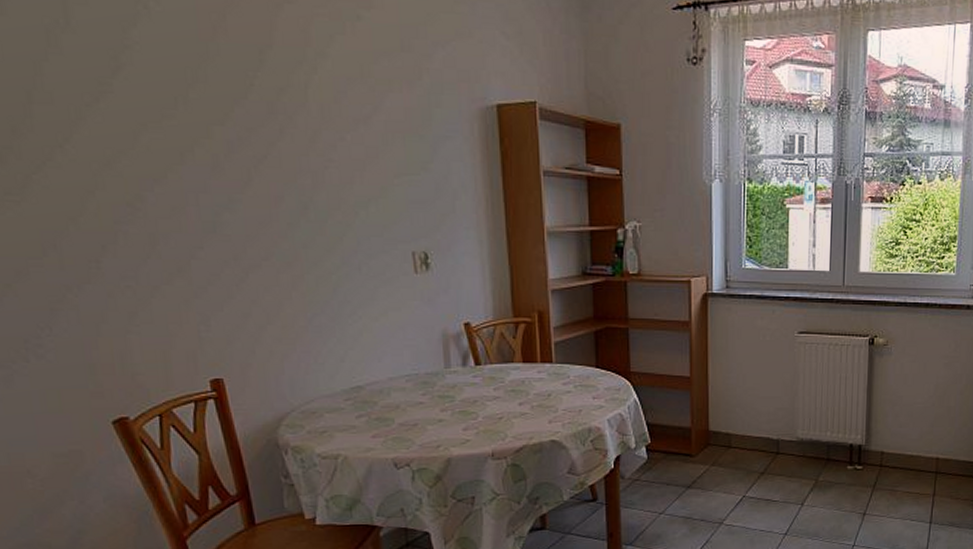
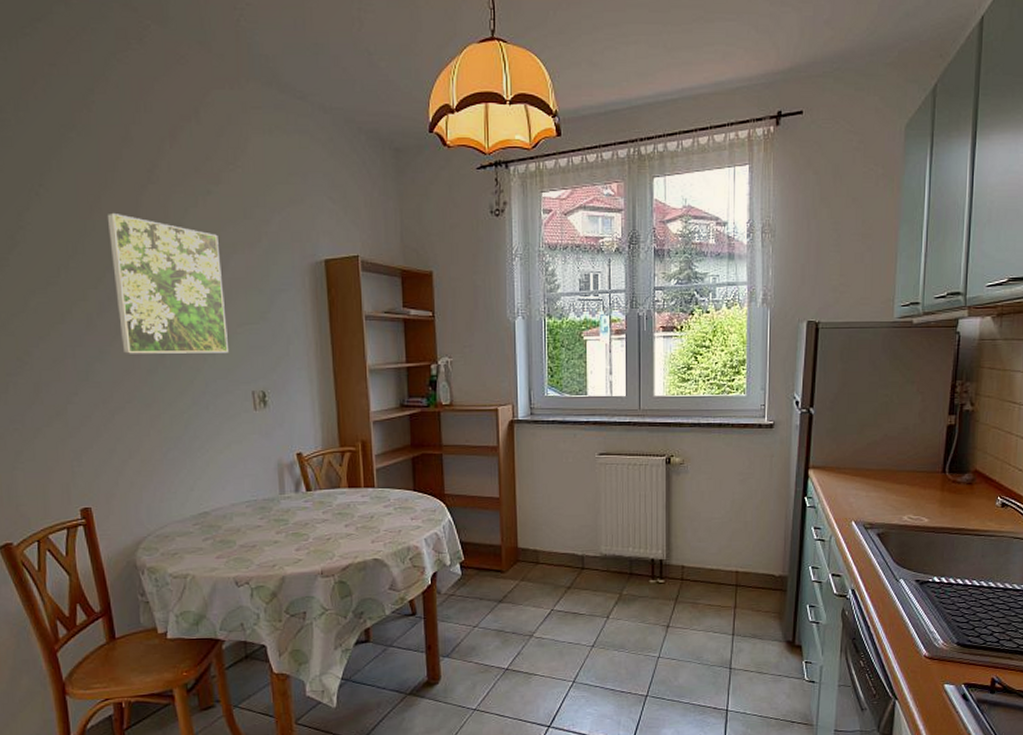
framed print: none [233,35,384,207] -> present [106,212,228,354]

